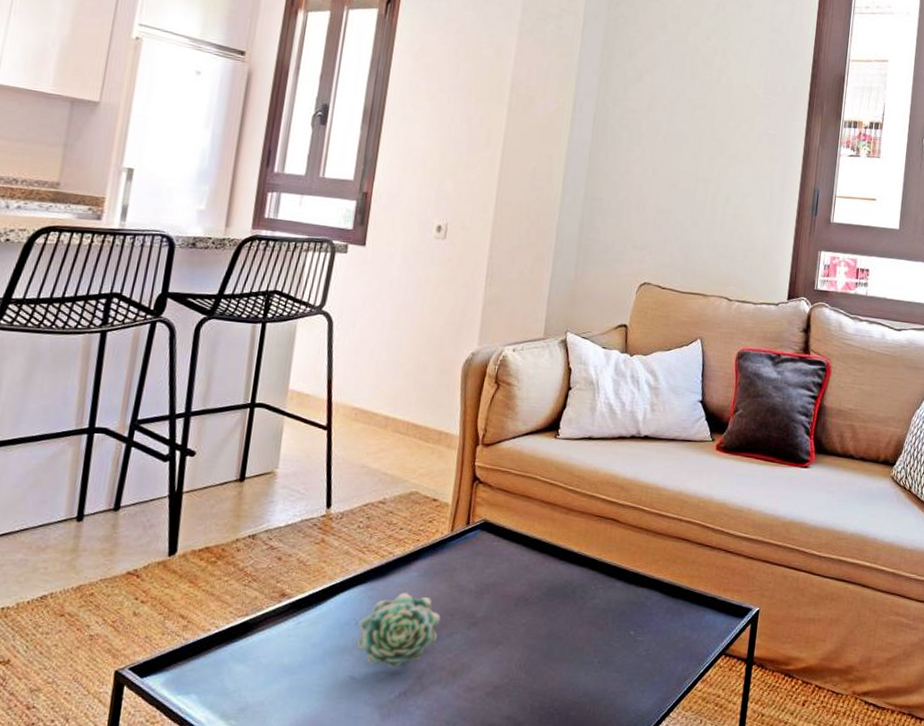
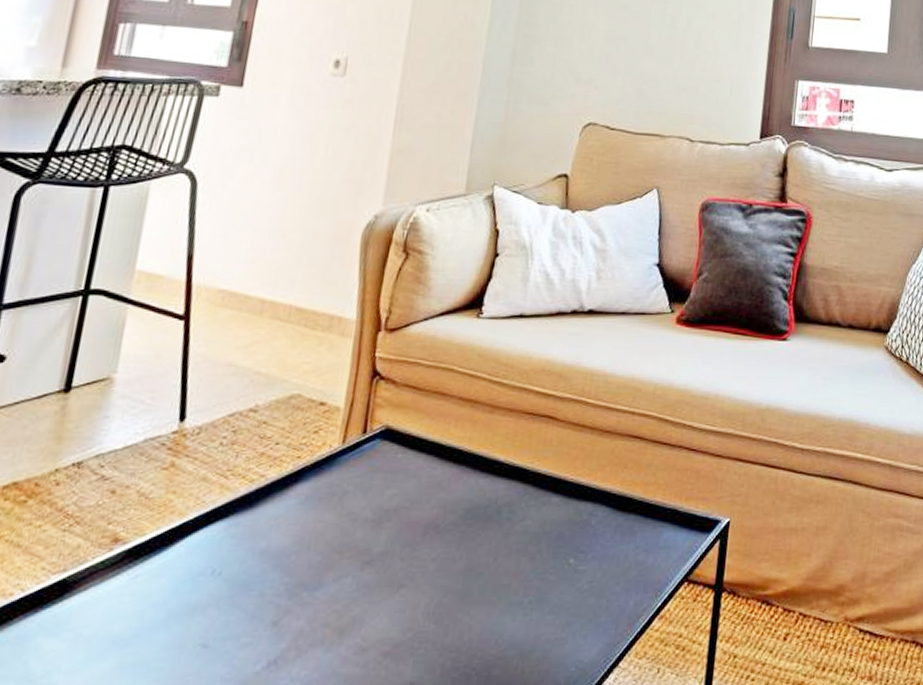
succulent plant: present [356,591,441,668] -> none [212,526,326,629]

